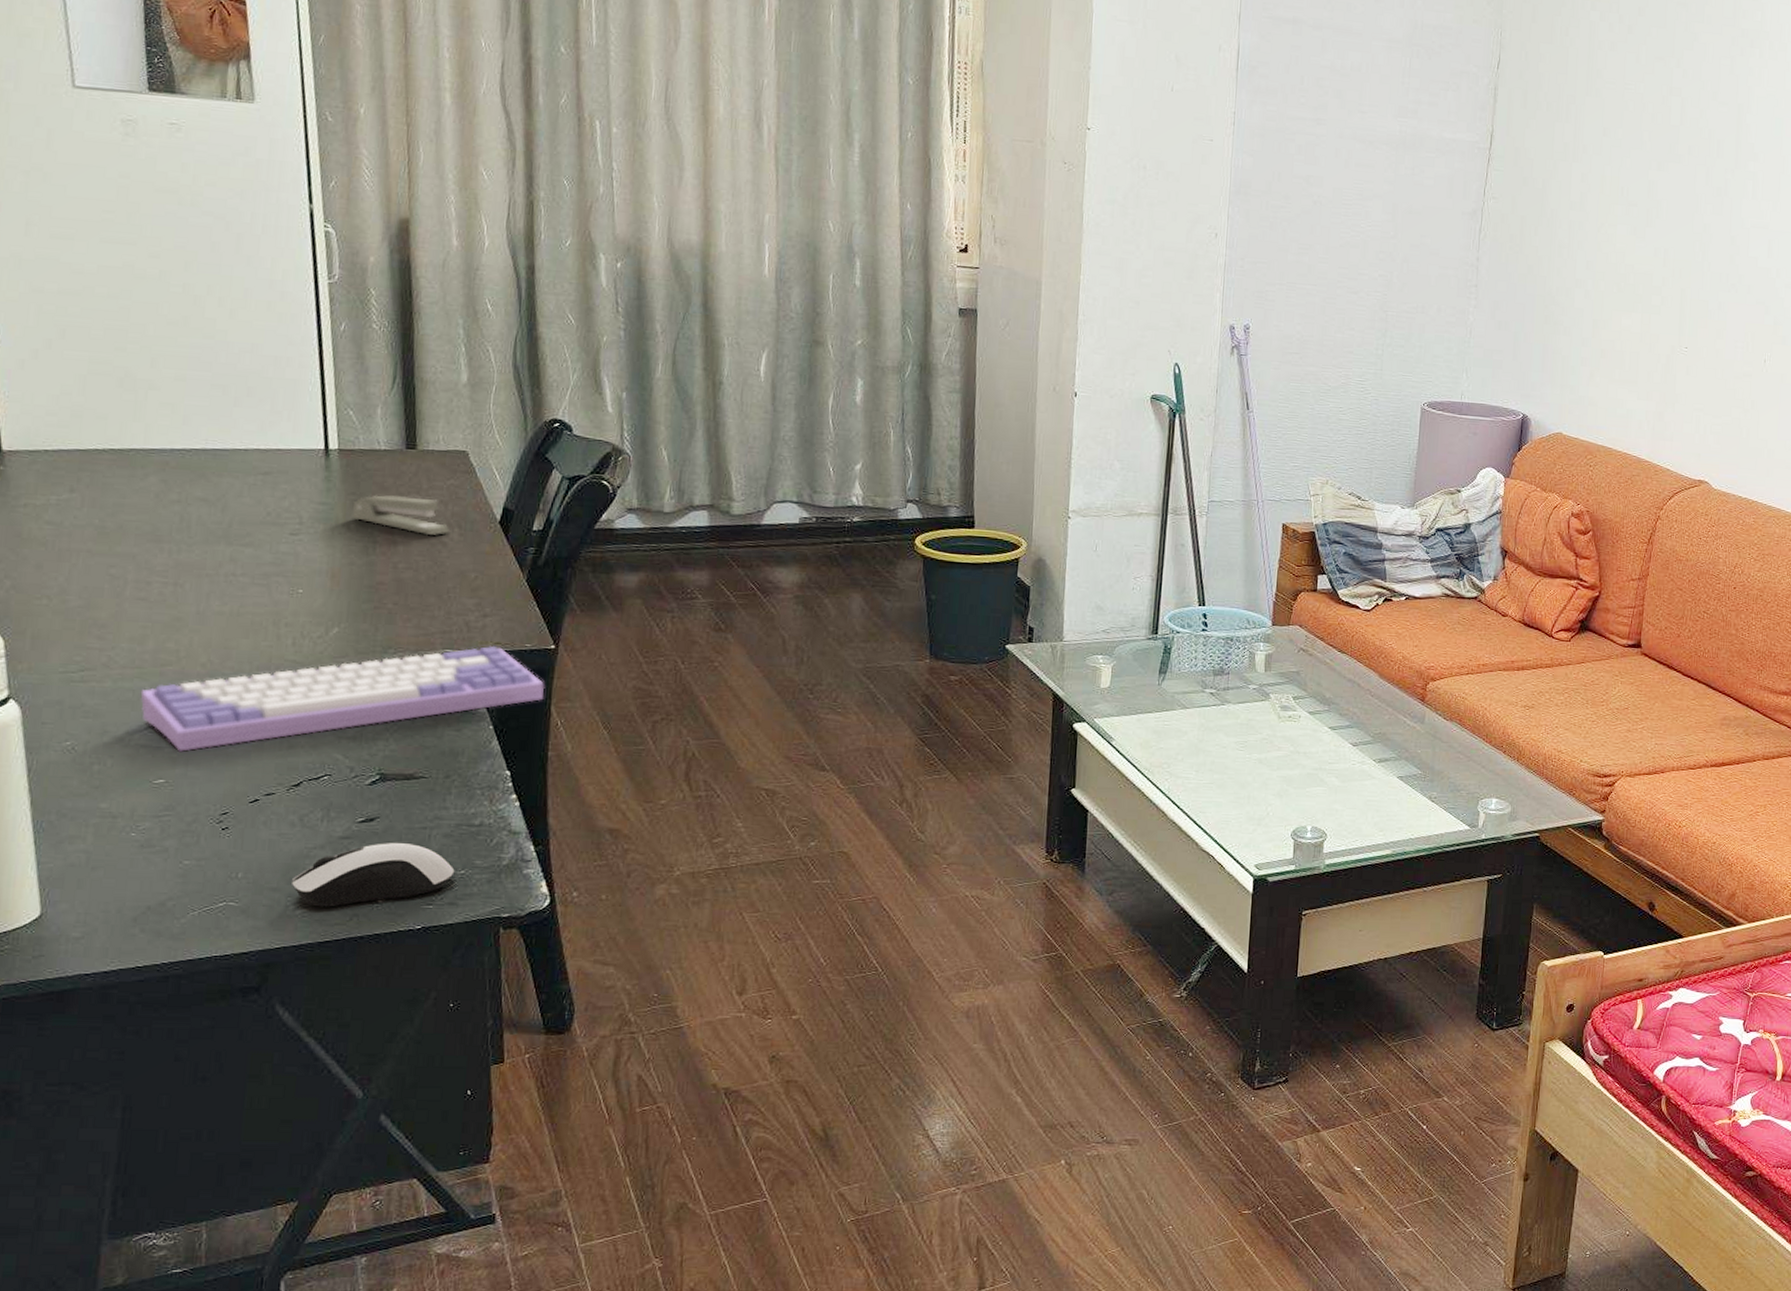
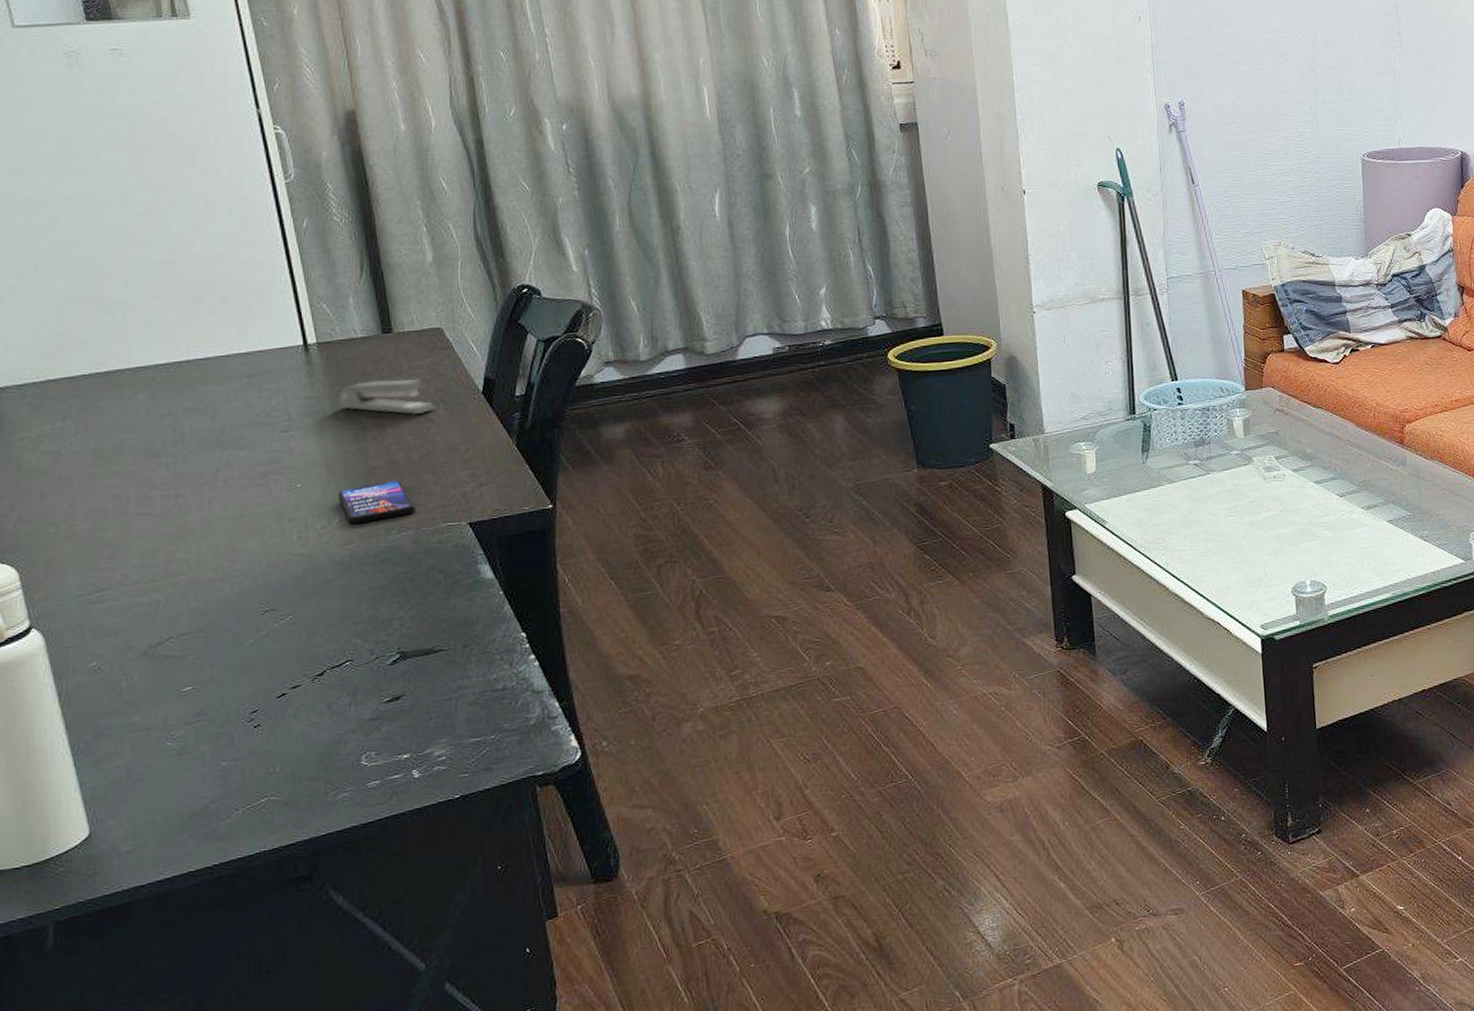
keyboard: present [140,645,545,752] -> none [157,513,549,657]
computer mouse: present [292,843,455,907] -> none [329,716,485,790]
smartphone: none [339,599,416,638] -> present [338,480,415,524]

